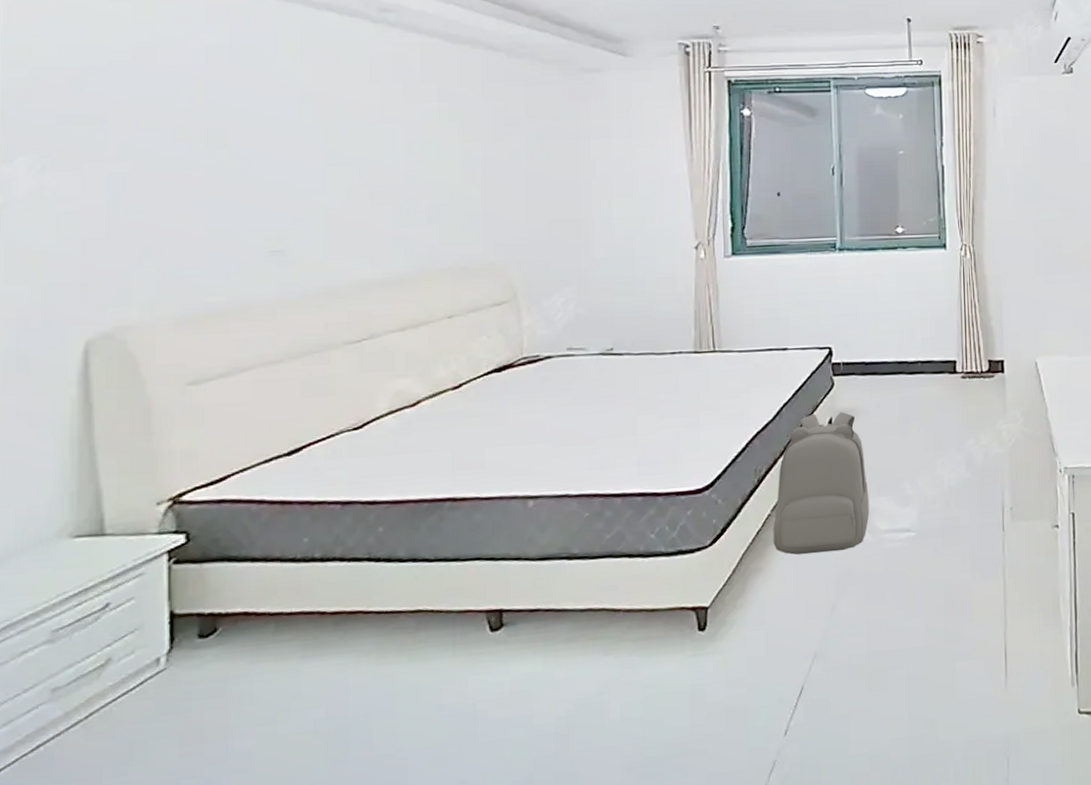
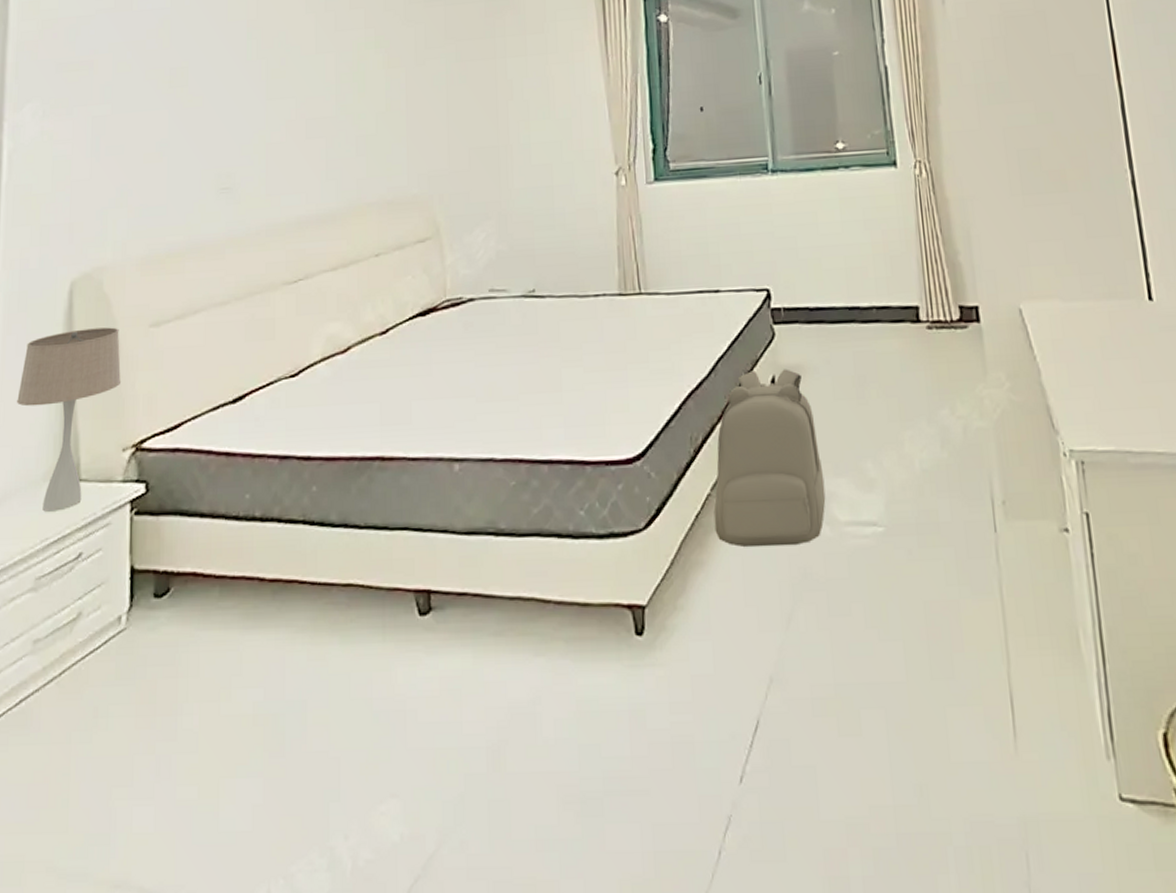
table lamp: none [20,386,154,567] -> present [17,327,122,512]

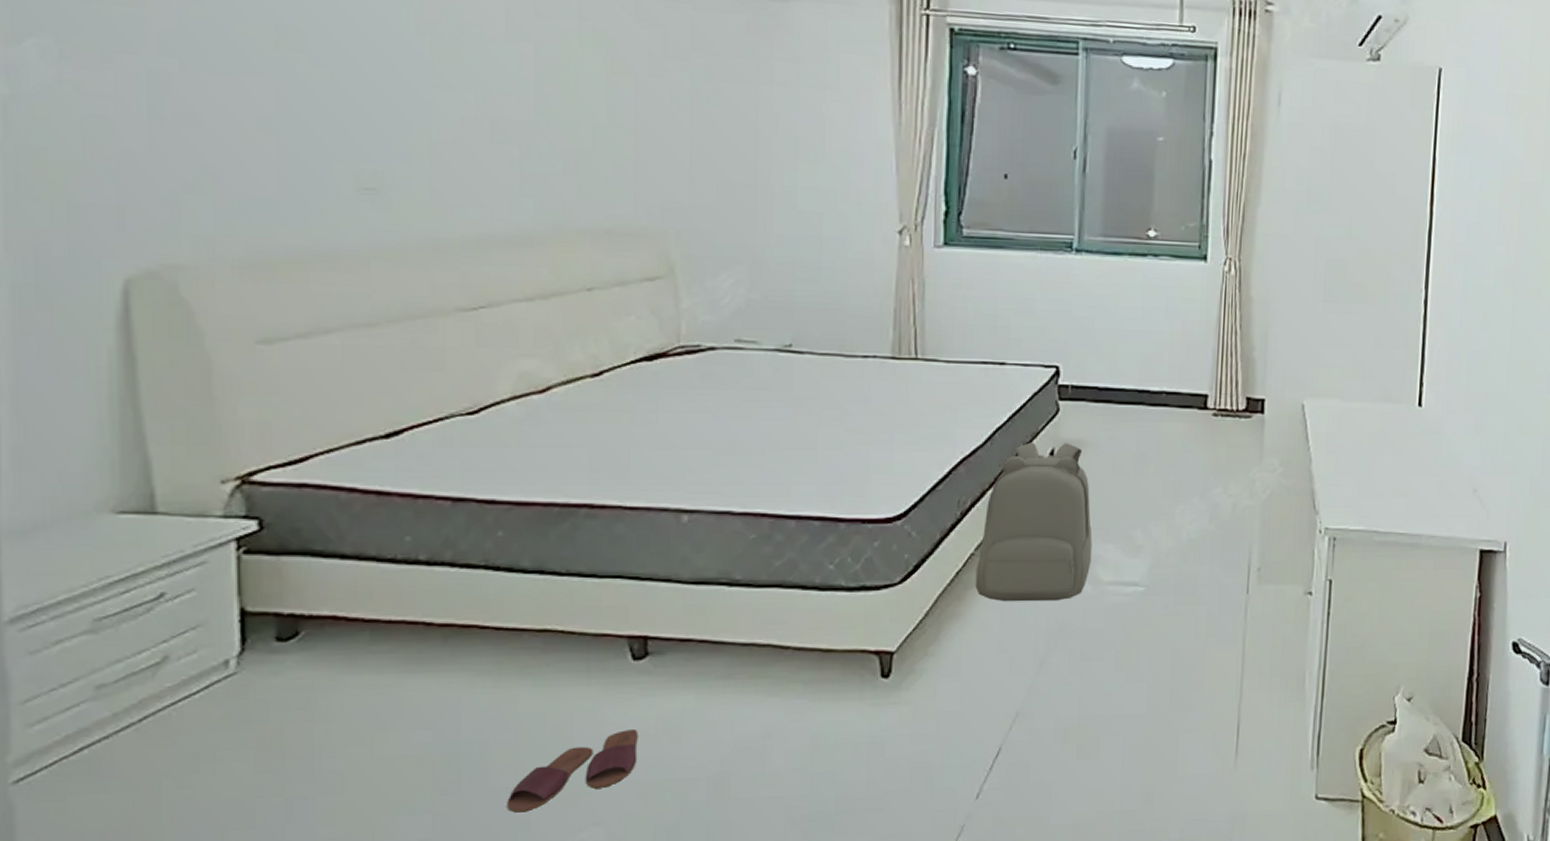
table lamp: present [17,327,122,512] -> none [45,338,215,547]
slippers: none [321,691,426,780] -> present [507,730,638,813]

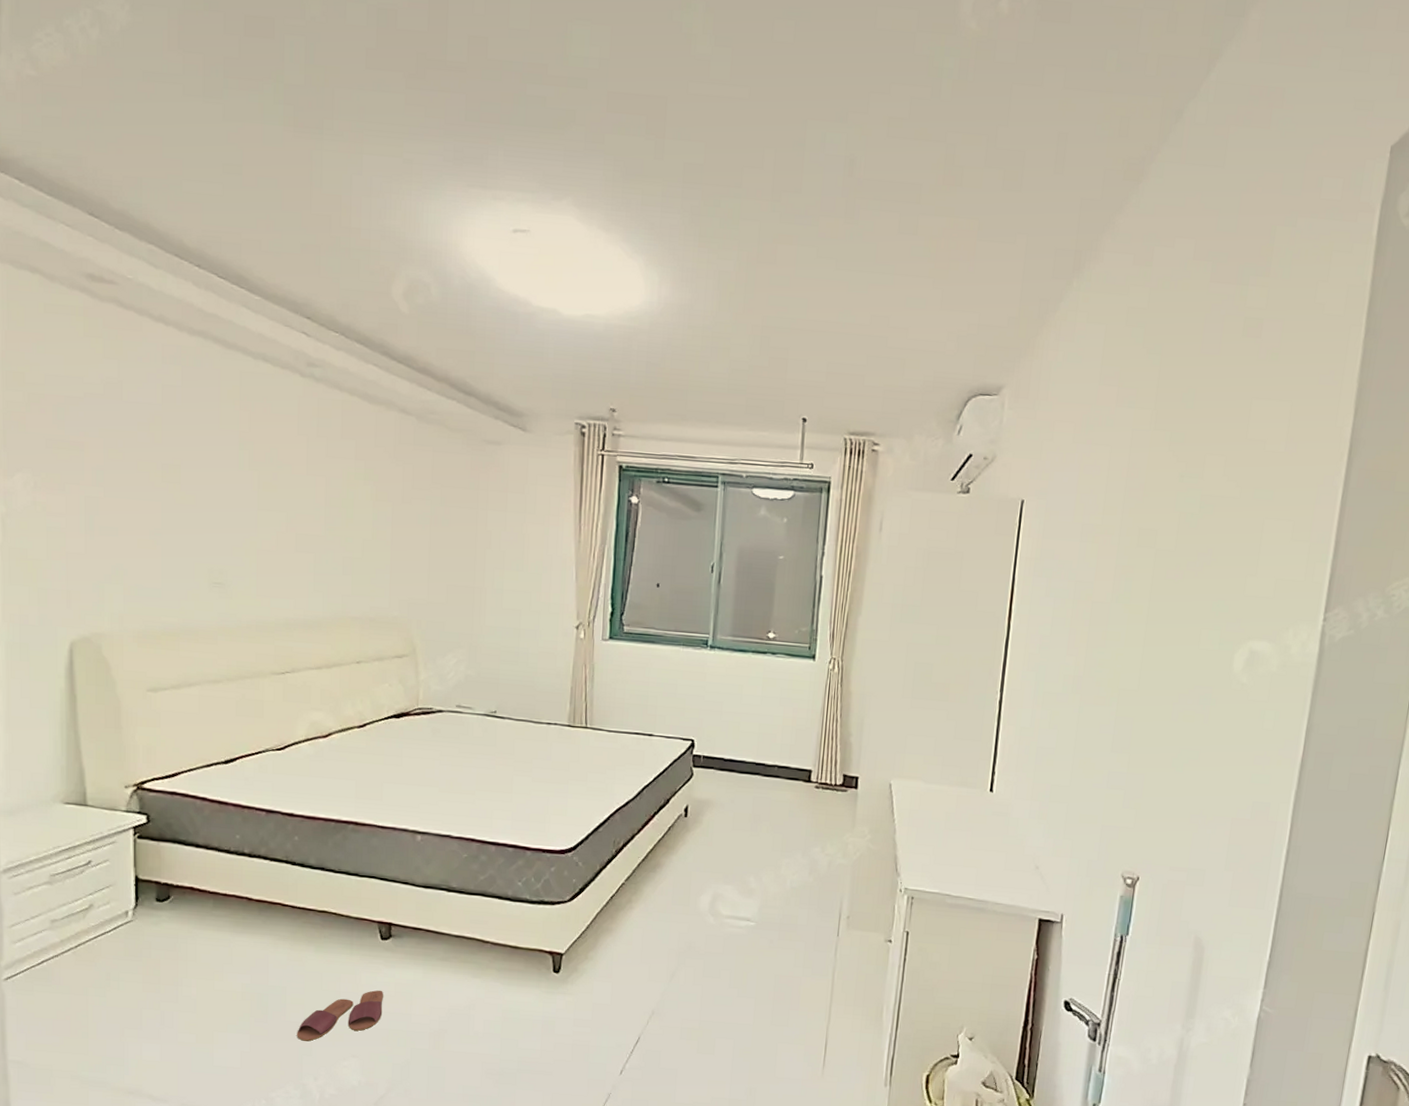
backpack: present [975,442,1093,602] -> none [624,799,716,927]

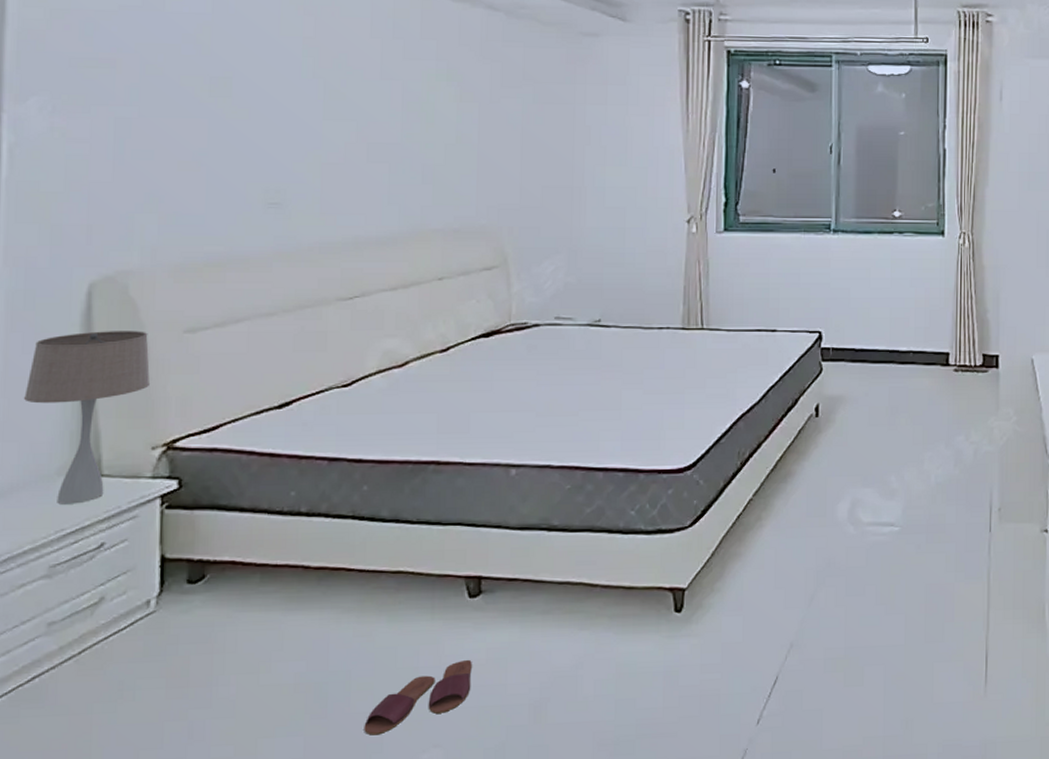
table lamp: none [24,683,122,827] -> present [24,331,151,504]

